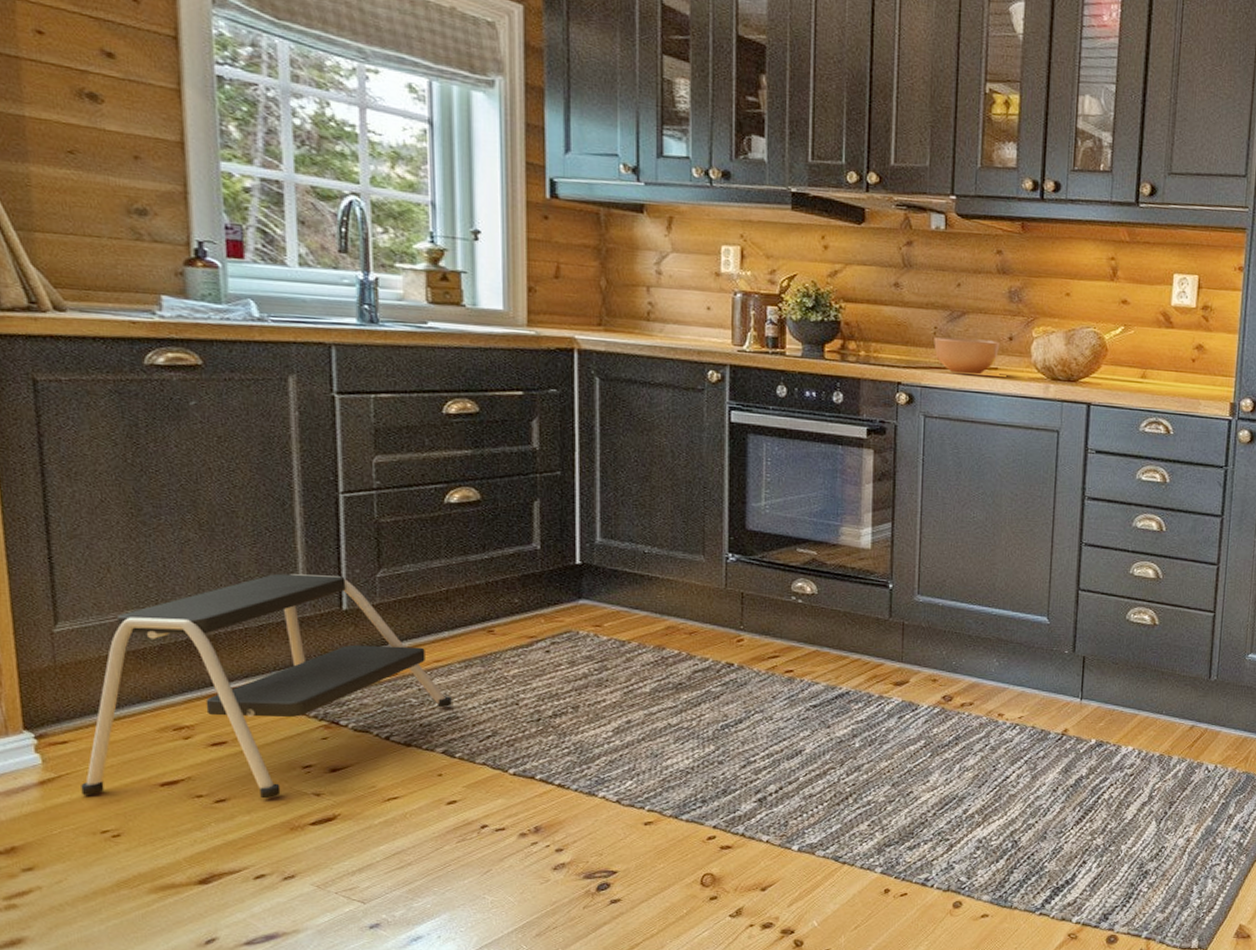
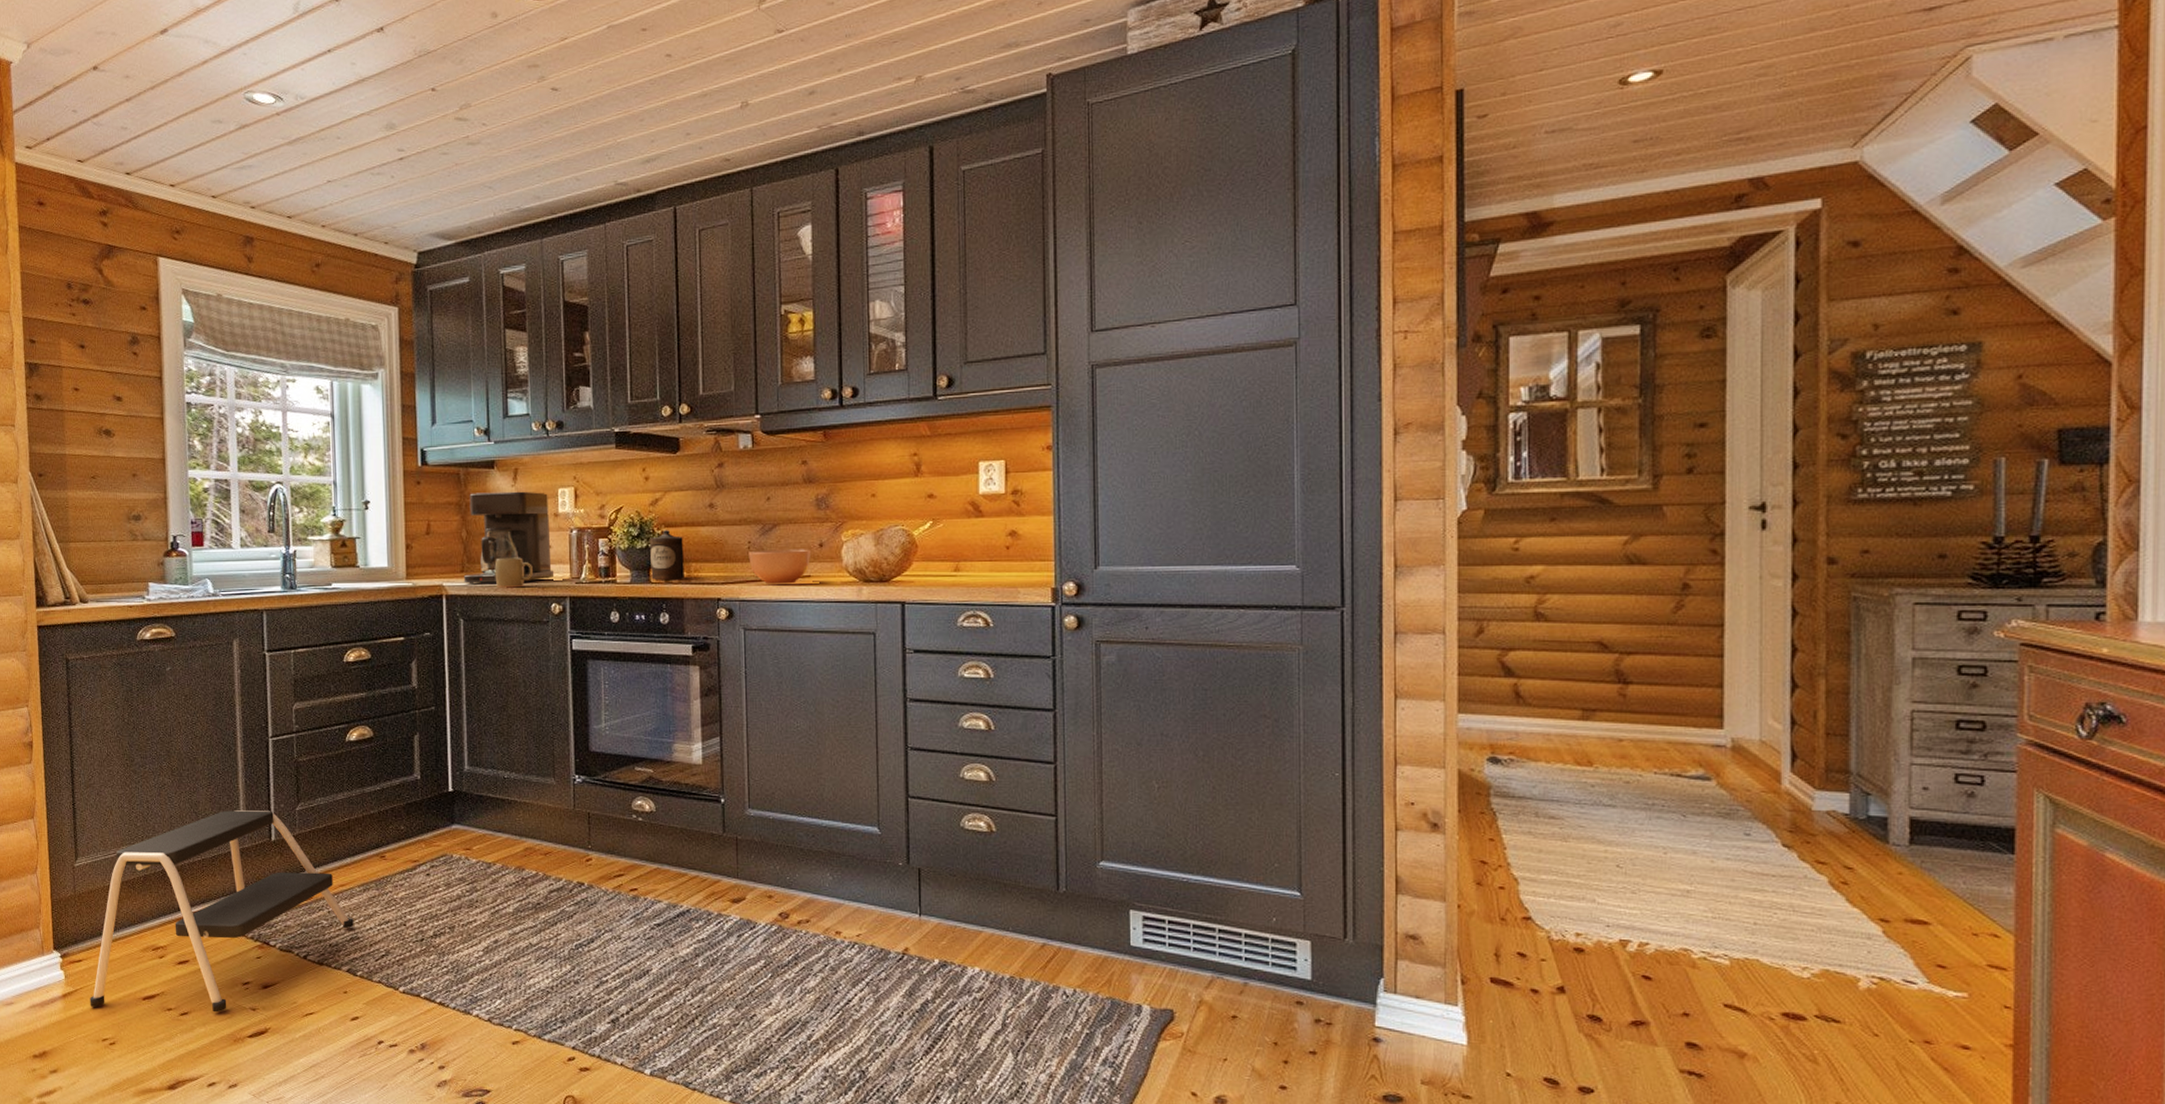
coffee maker: none [601,238,713,344] -> present [463,491,555,585]
mug: none [640,314,687,350] -> present [494,557,533,588]
canister: none [825,305,864,359] -> present [650,530,684,580]

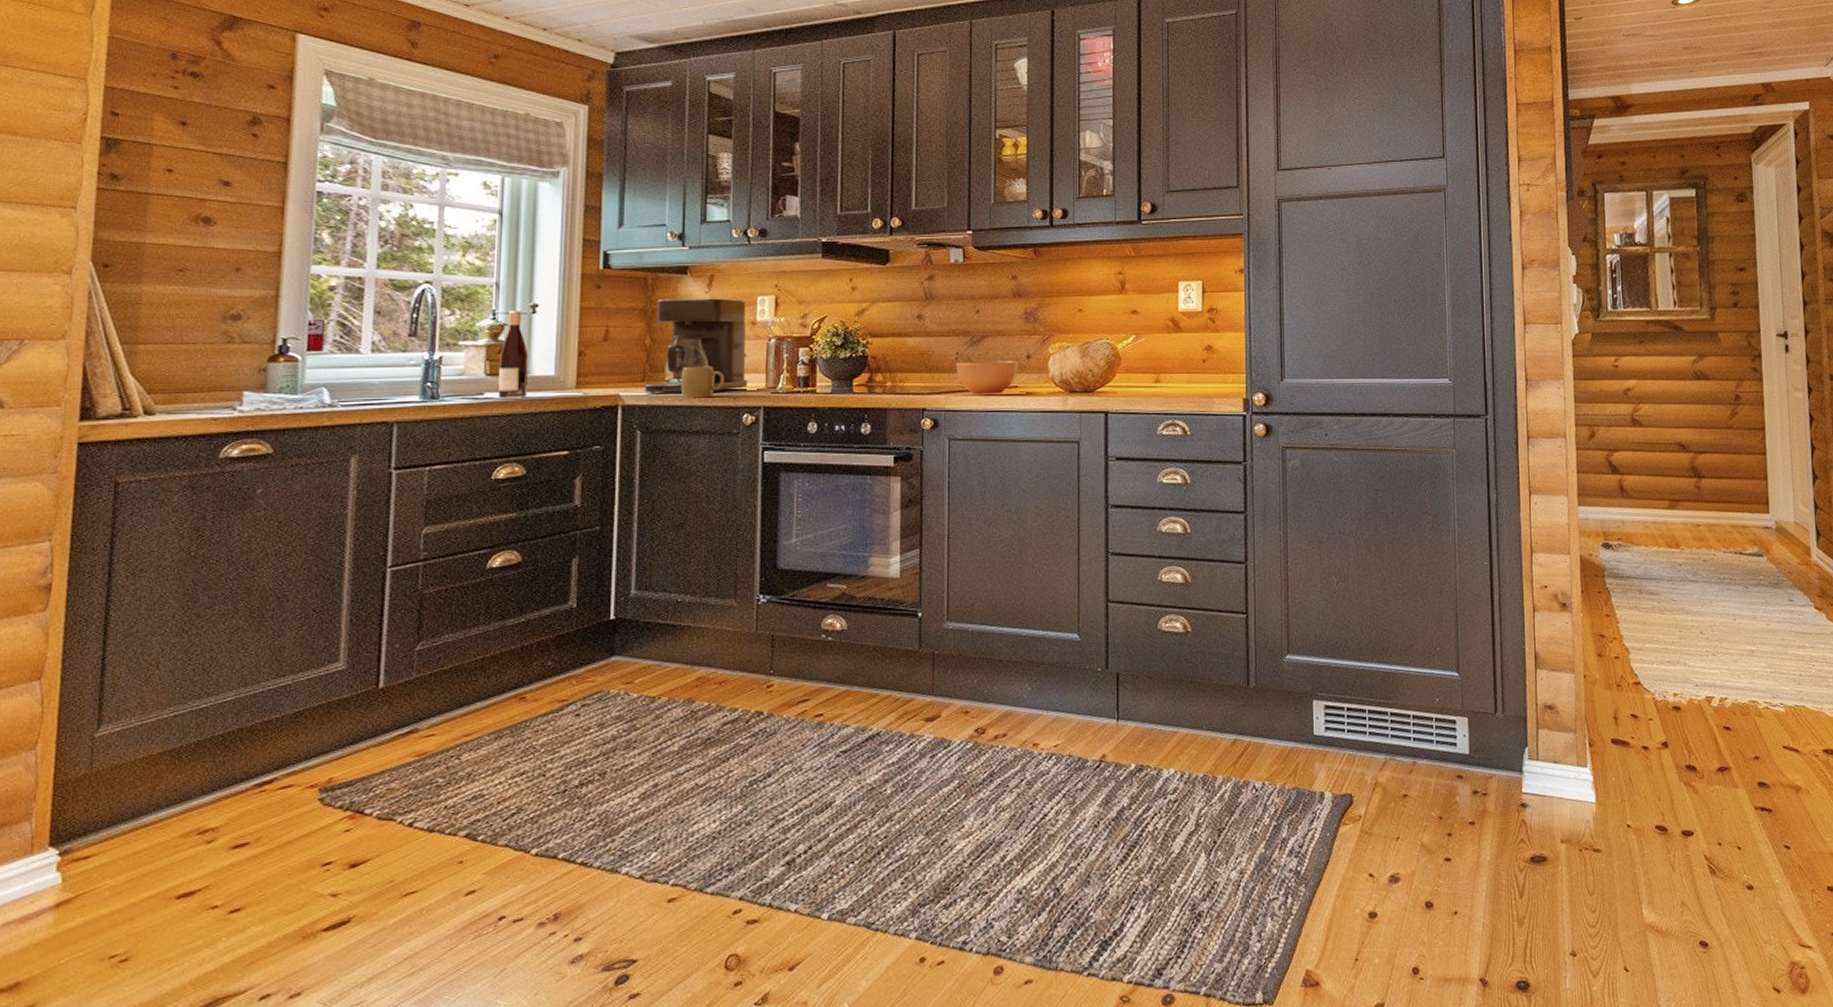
step stool: present [90,810,354,1013] -> none [96,653,479,916]
bottle: none [342,507,366,589] -> present [498,311,529,398]
canister: present [650,530,684,580] -> none [854,340,889,390]

